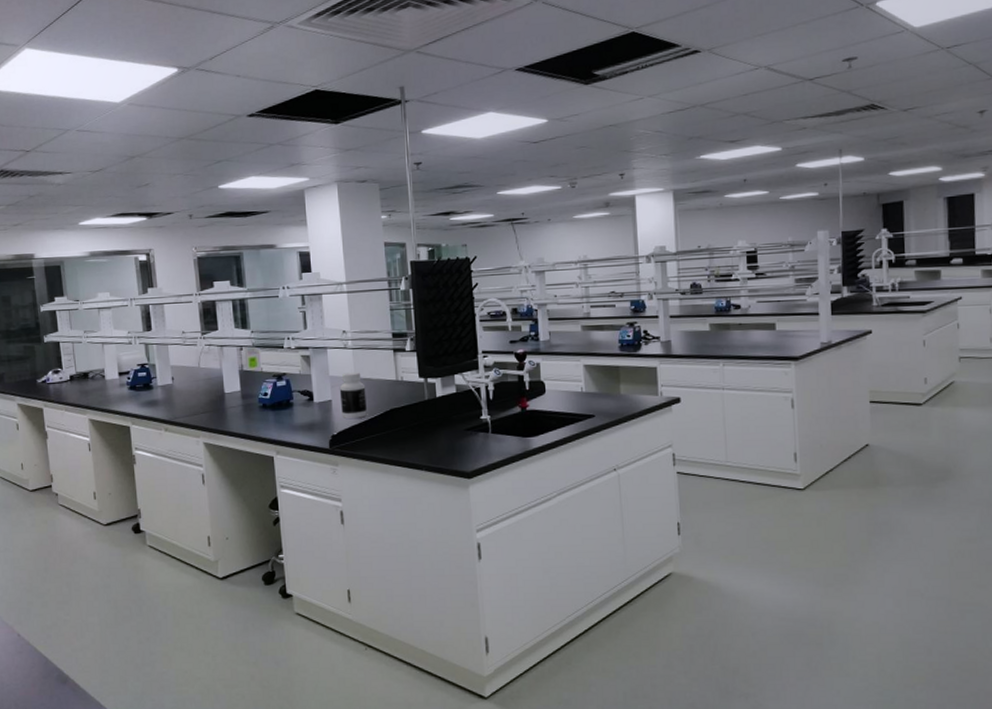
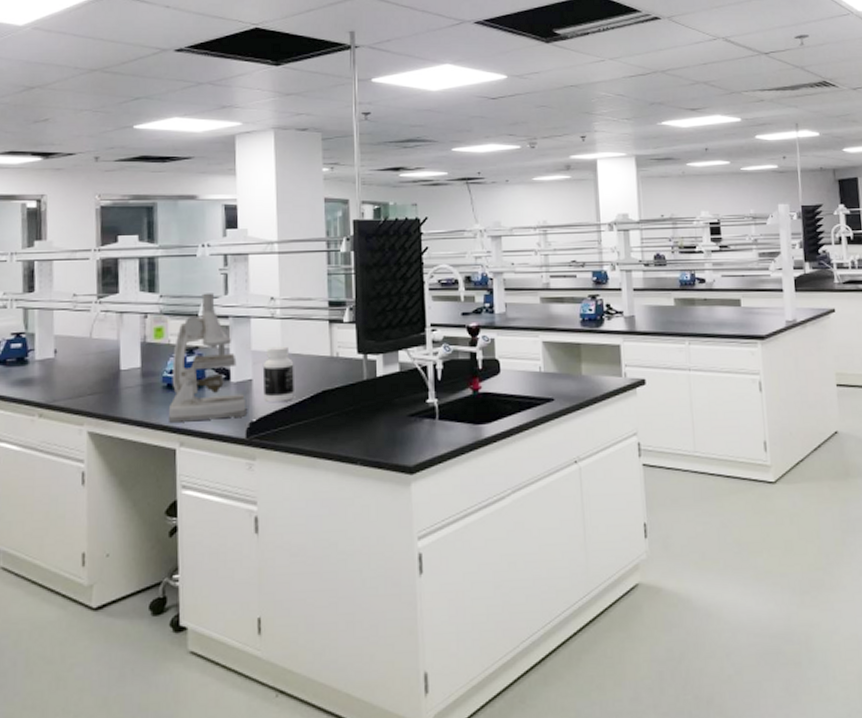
microscope: none [265,328,329,435] -> present [169,293,247,423]

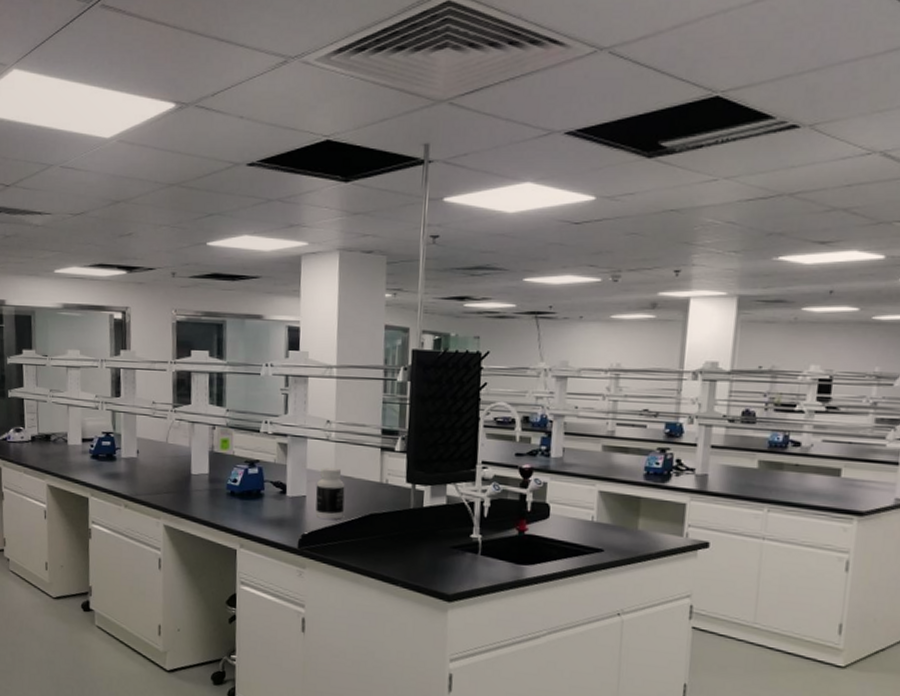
microscope: present [169,293,247,423] -> none [231,411,300,529]

